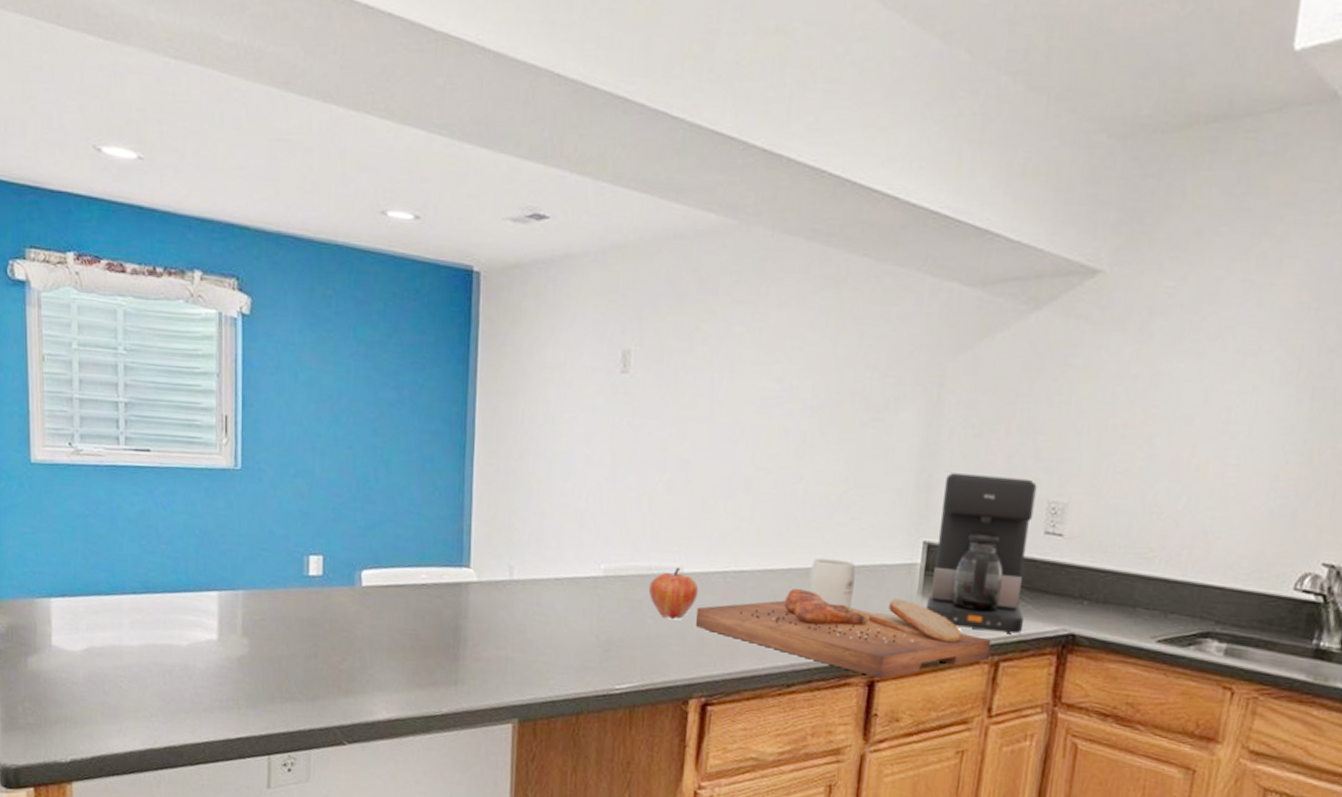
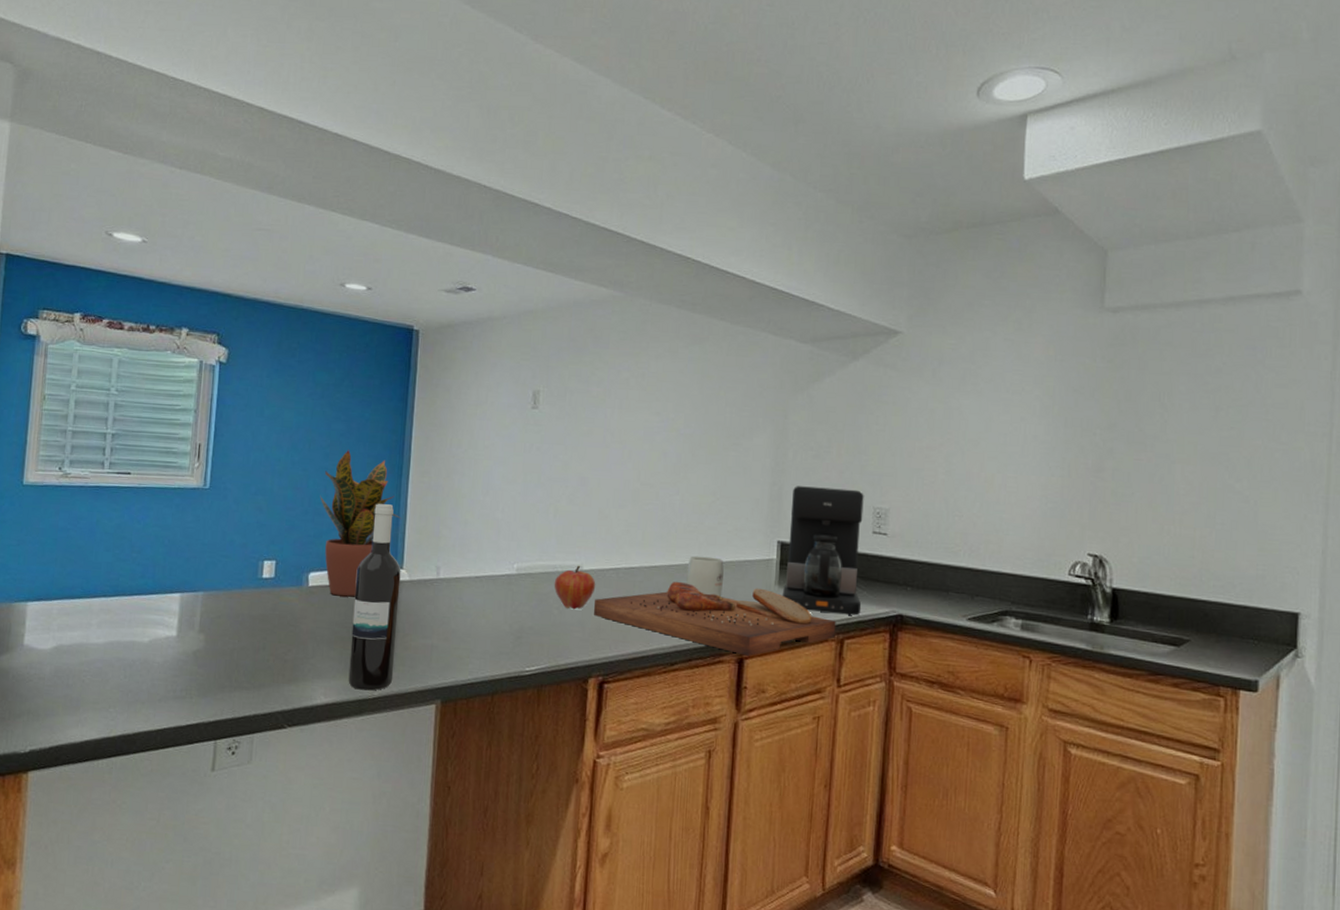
potted plant: none [369,422,466,600] -> present [320,449,402,597]
wine bottle: none [412,490,468,707] -> present [348,504,401,691]

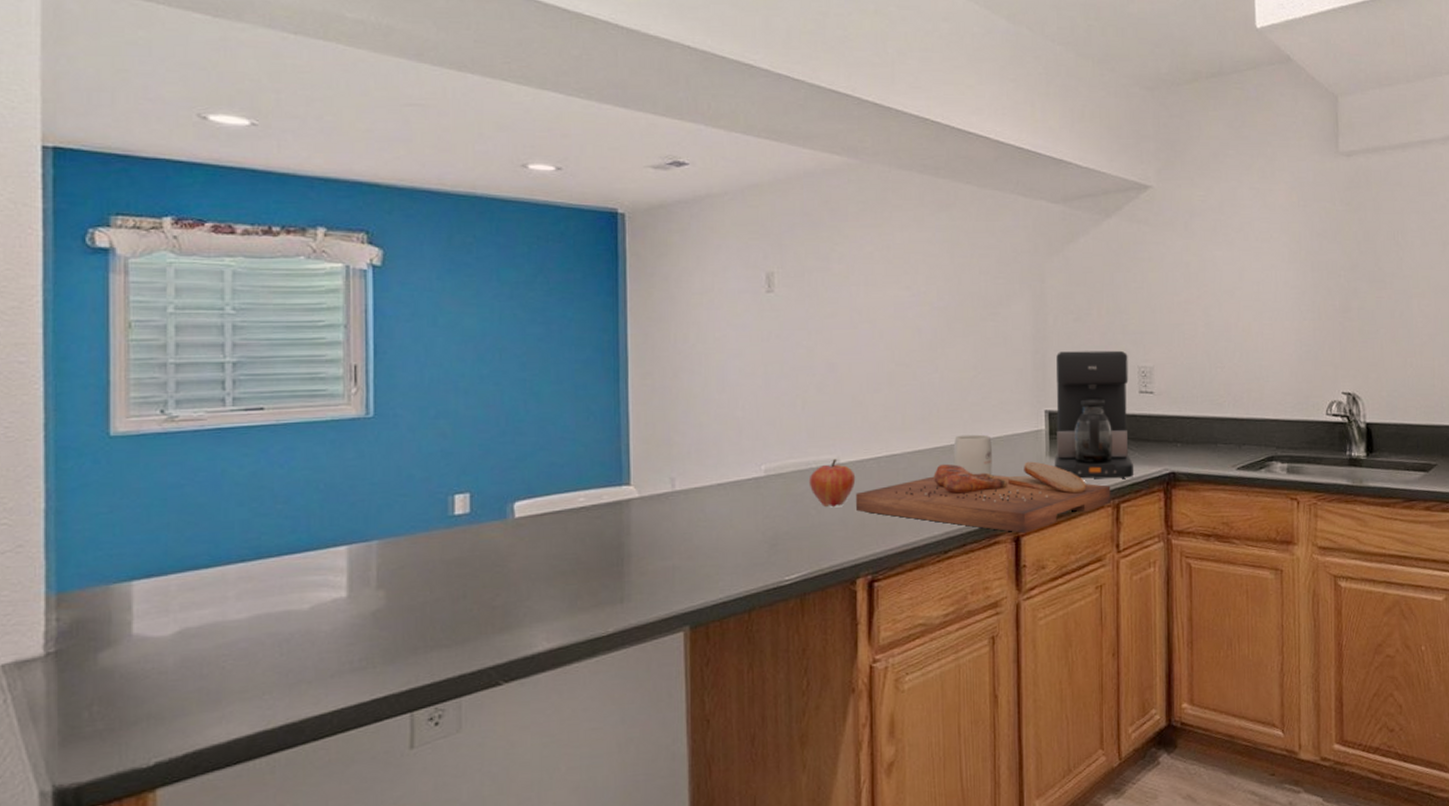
potted plant: present [320,449,402,597] -> none [519,355,623,525]
wine bottle: present [348,504,401,691] -> none [573,414,630,628]

